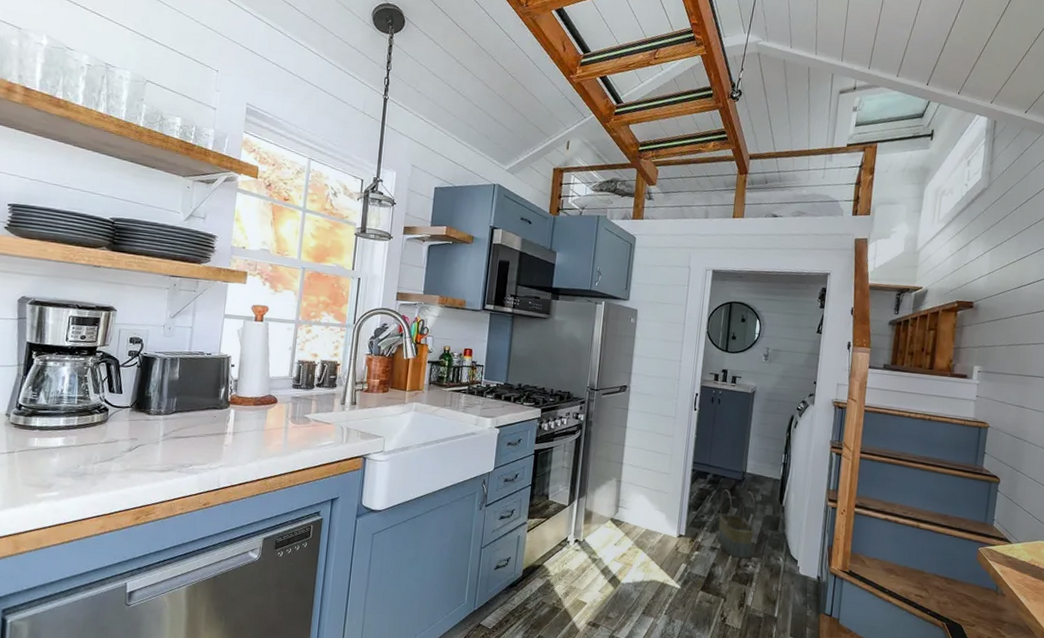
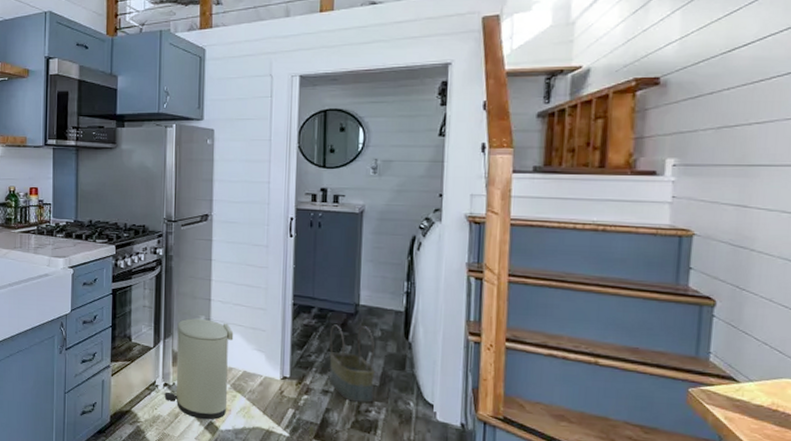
pedal bin: none [574,480,641,574] -> present [164,318,234,420]

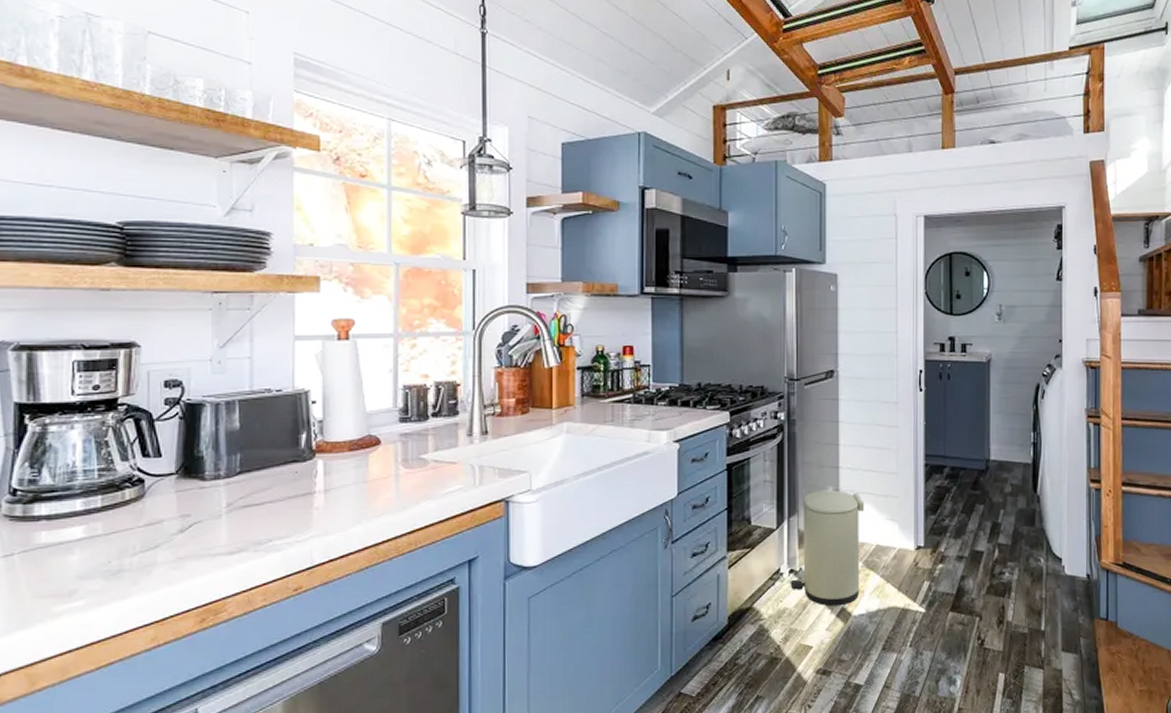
basket: present [329,324,376,403] -> none [963,482,1008,565]

